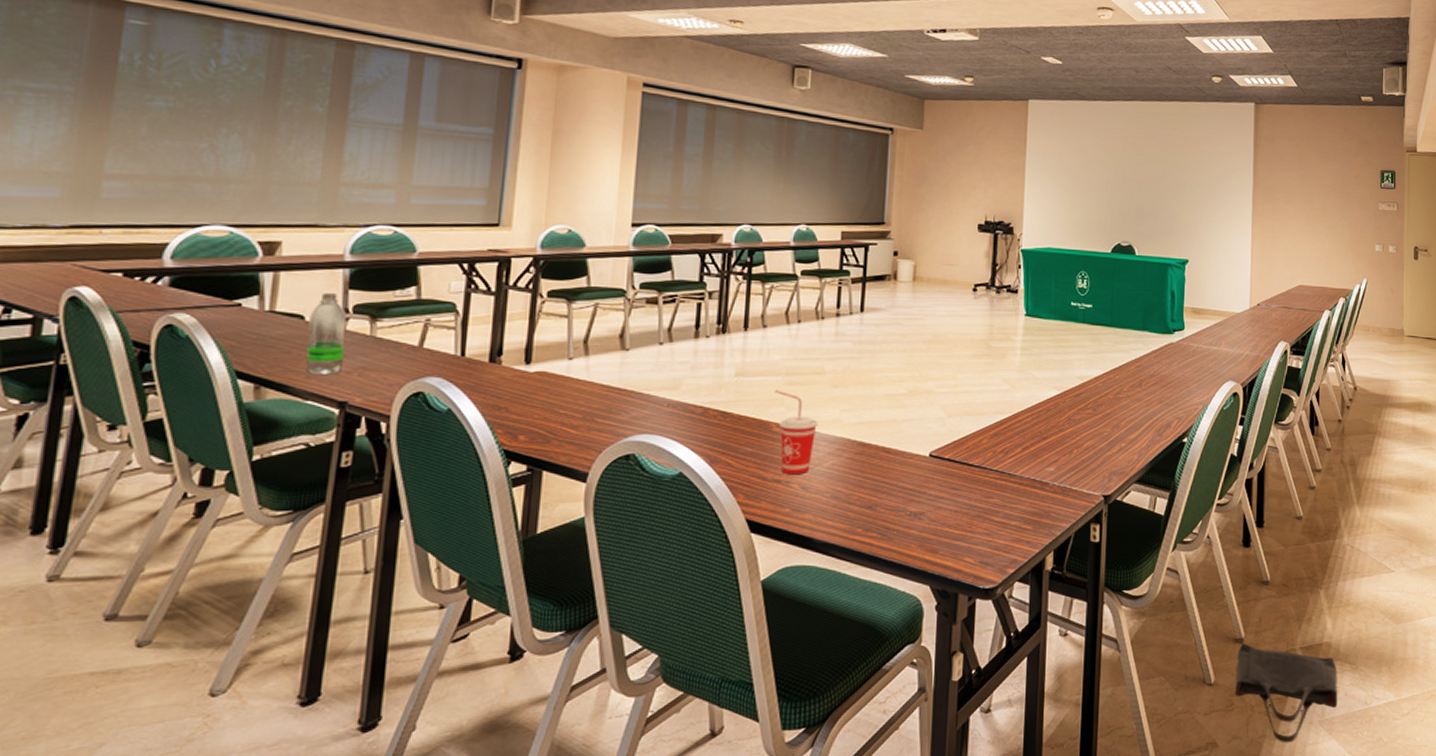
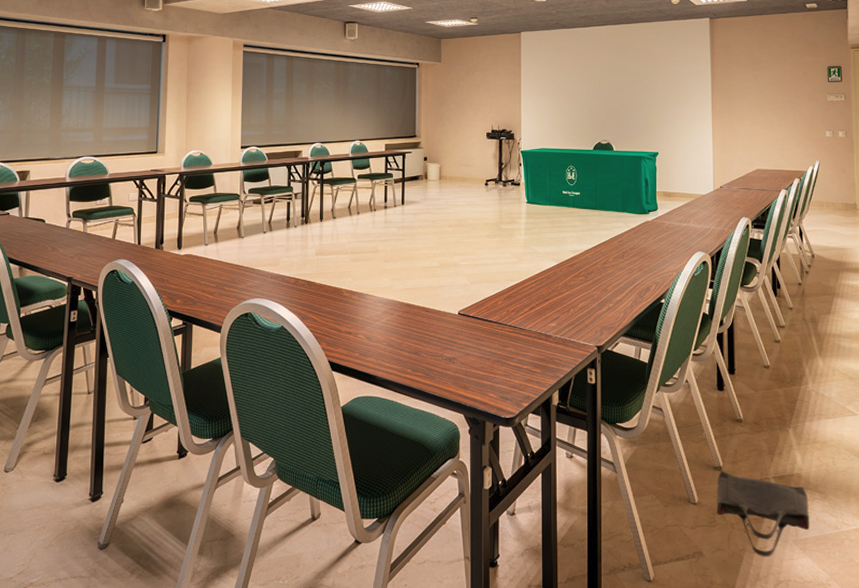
bottle: present [306,293,347,376] -> none [48,204,69,260]
beverage cup: present [775,390,819,475] -> none [344,265,376,328]

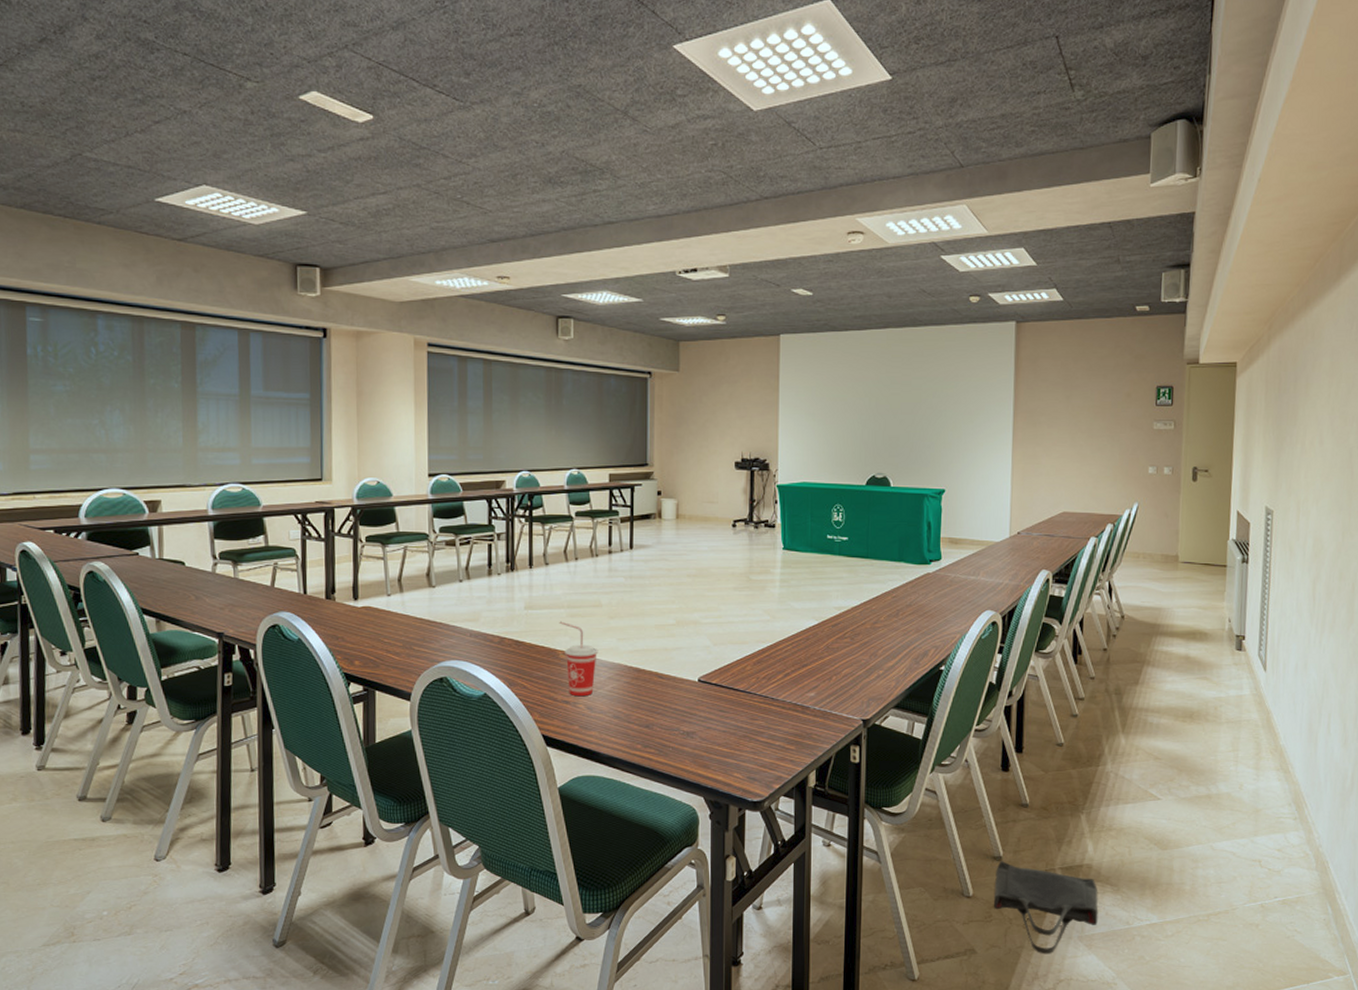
beverage cup: none [344,265,376,328] -> present [559,621,599,697]

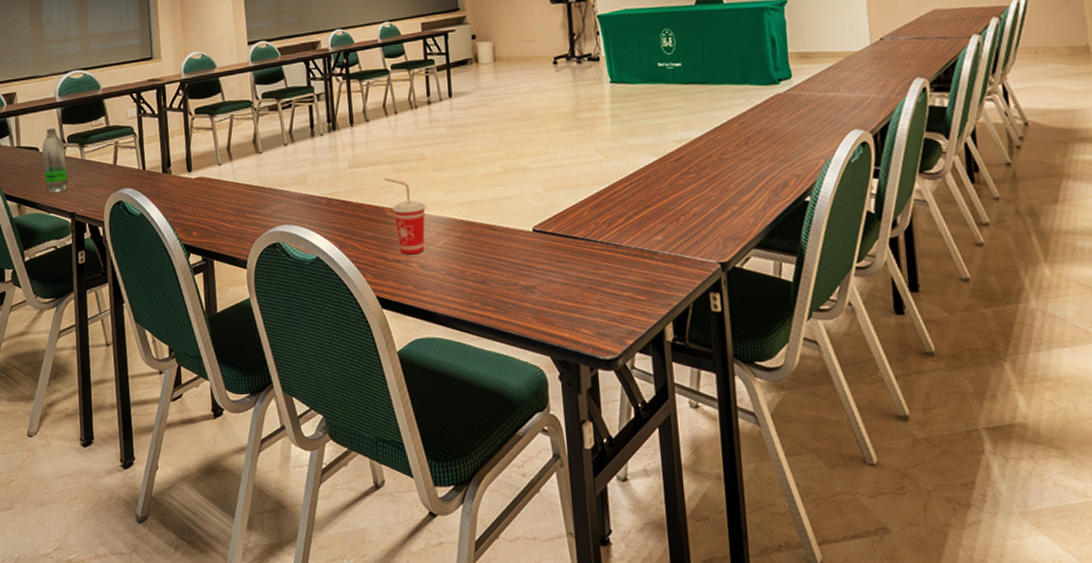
bottle: none [188,543,218,612] -> present [41,128,69,194]
tote bag: present [994,861,1098,955] -> none [902,421,1044,535]

